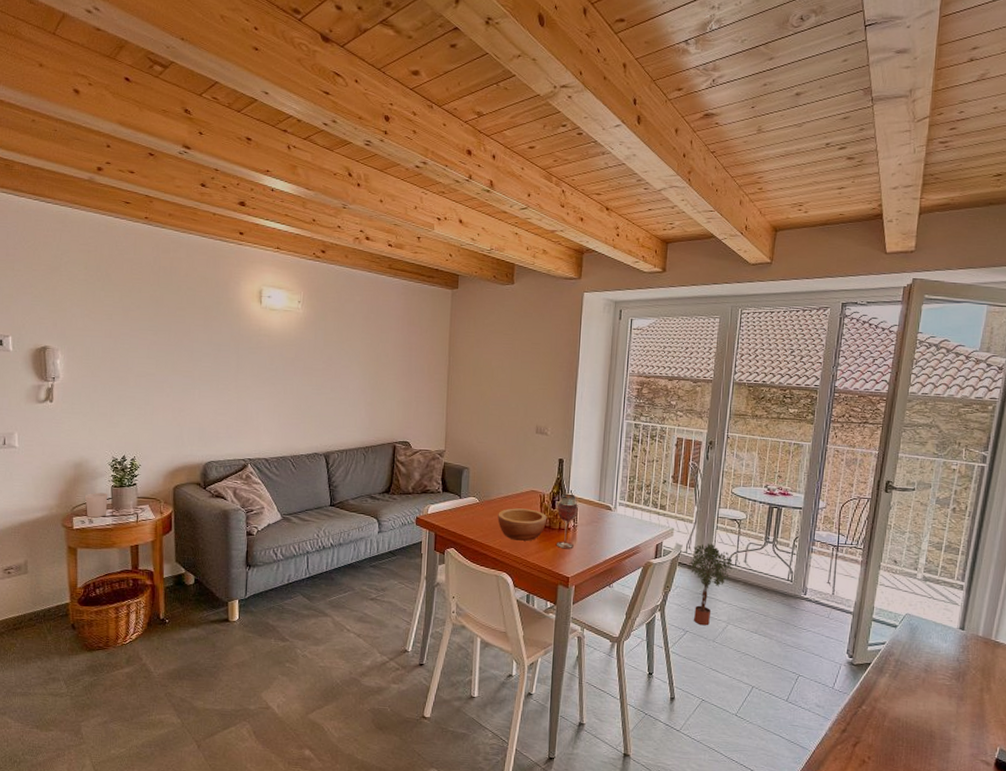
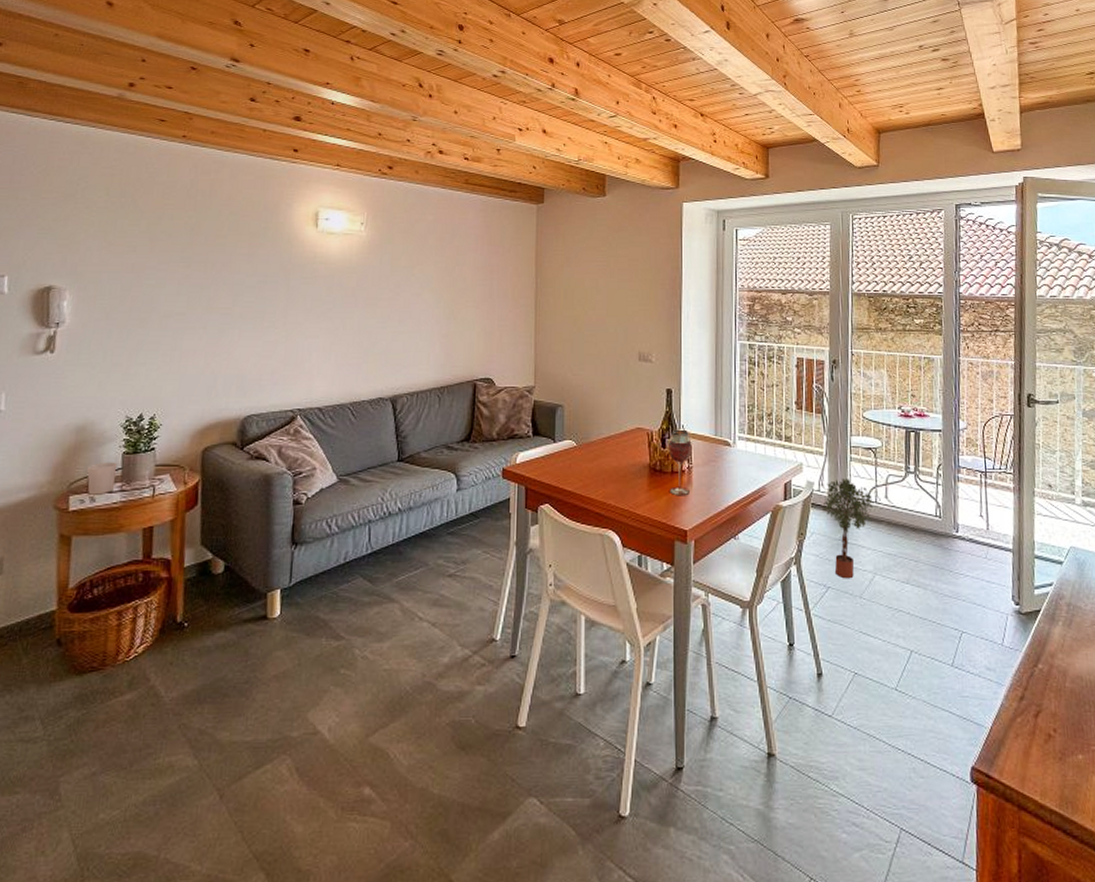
bowl: present [497,508,547,541] -> none [599,450,656,489]

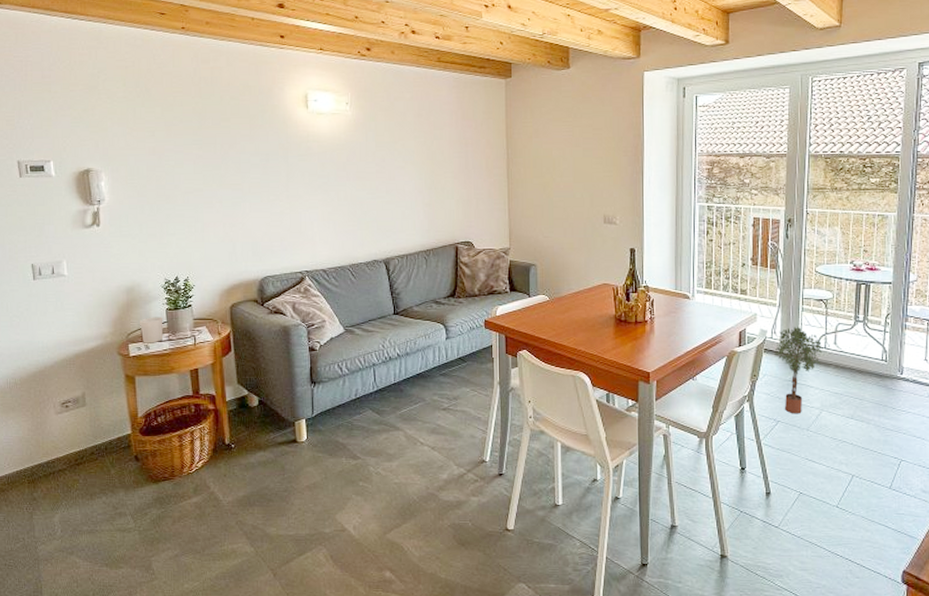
wineglass: present [669,429,692,496] -> none [632,284,654,343]

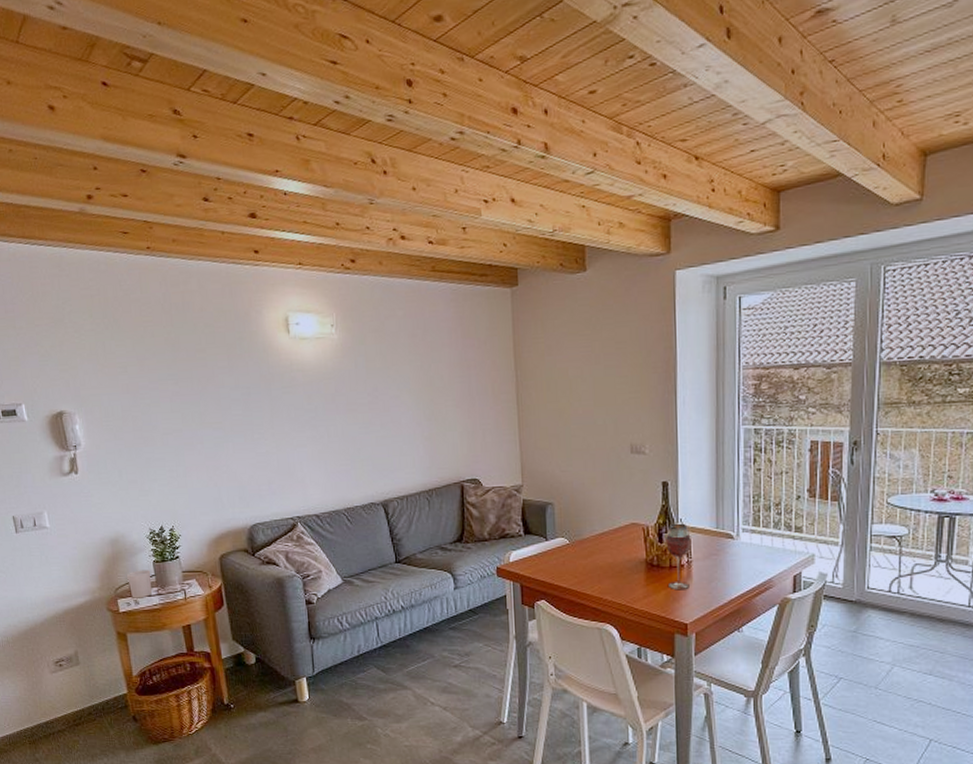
wineglass: none [632,284,654,343] -> present [666,523,691,590]
potted tree: present [774,327,823,414] -> none [836,569,896,670]

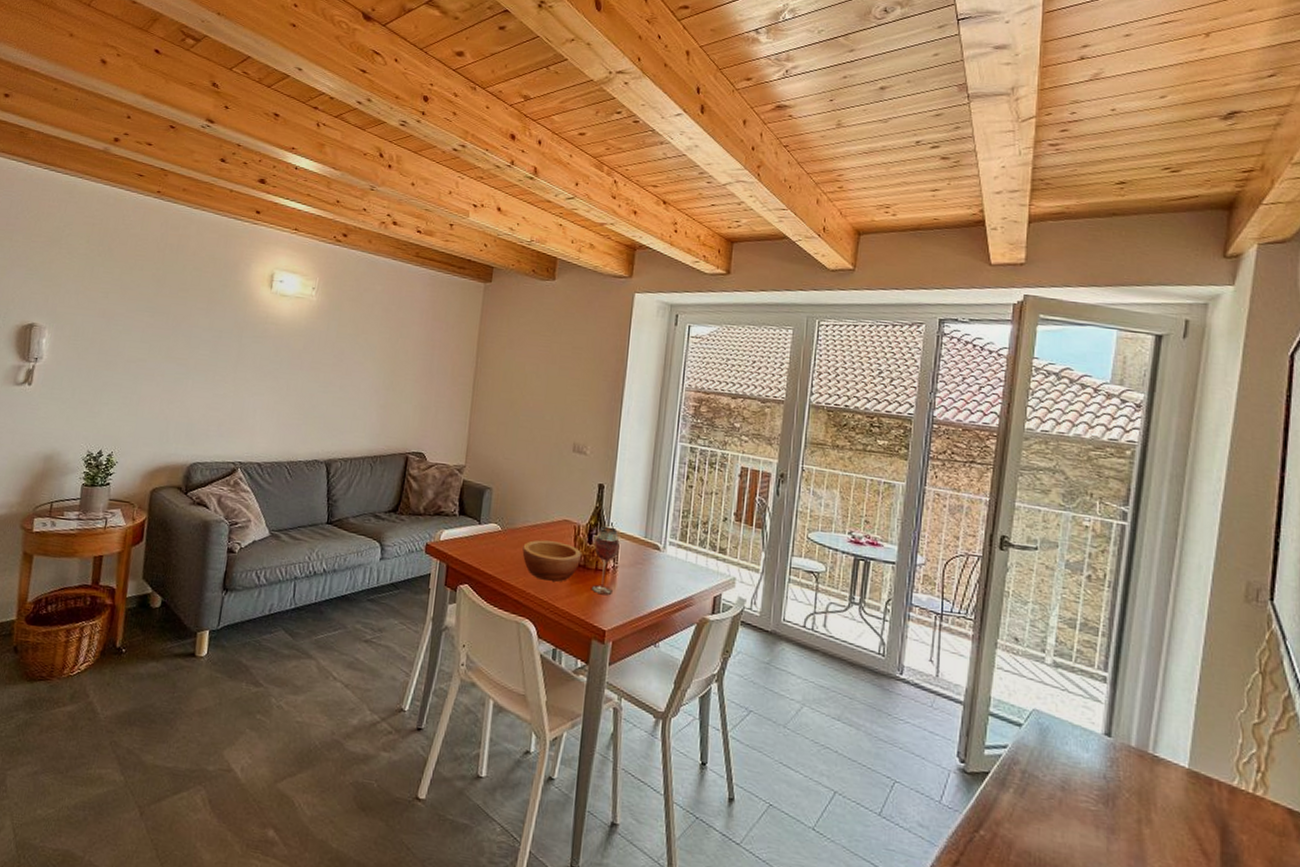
candle holder: present [127,570,152,598] -> none [49,490,77,521]
bowl: none [593,546,653,585] -> present [522,539,581,582]

